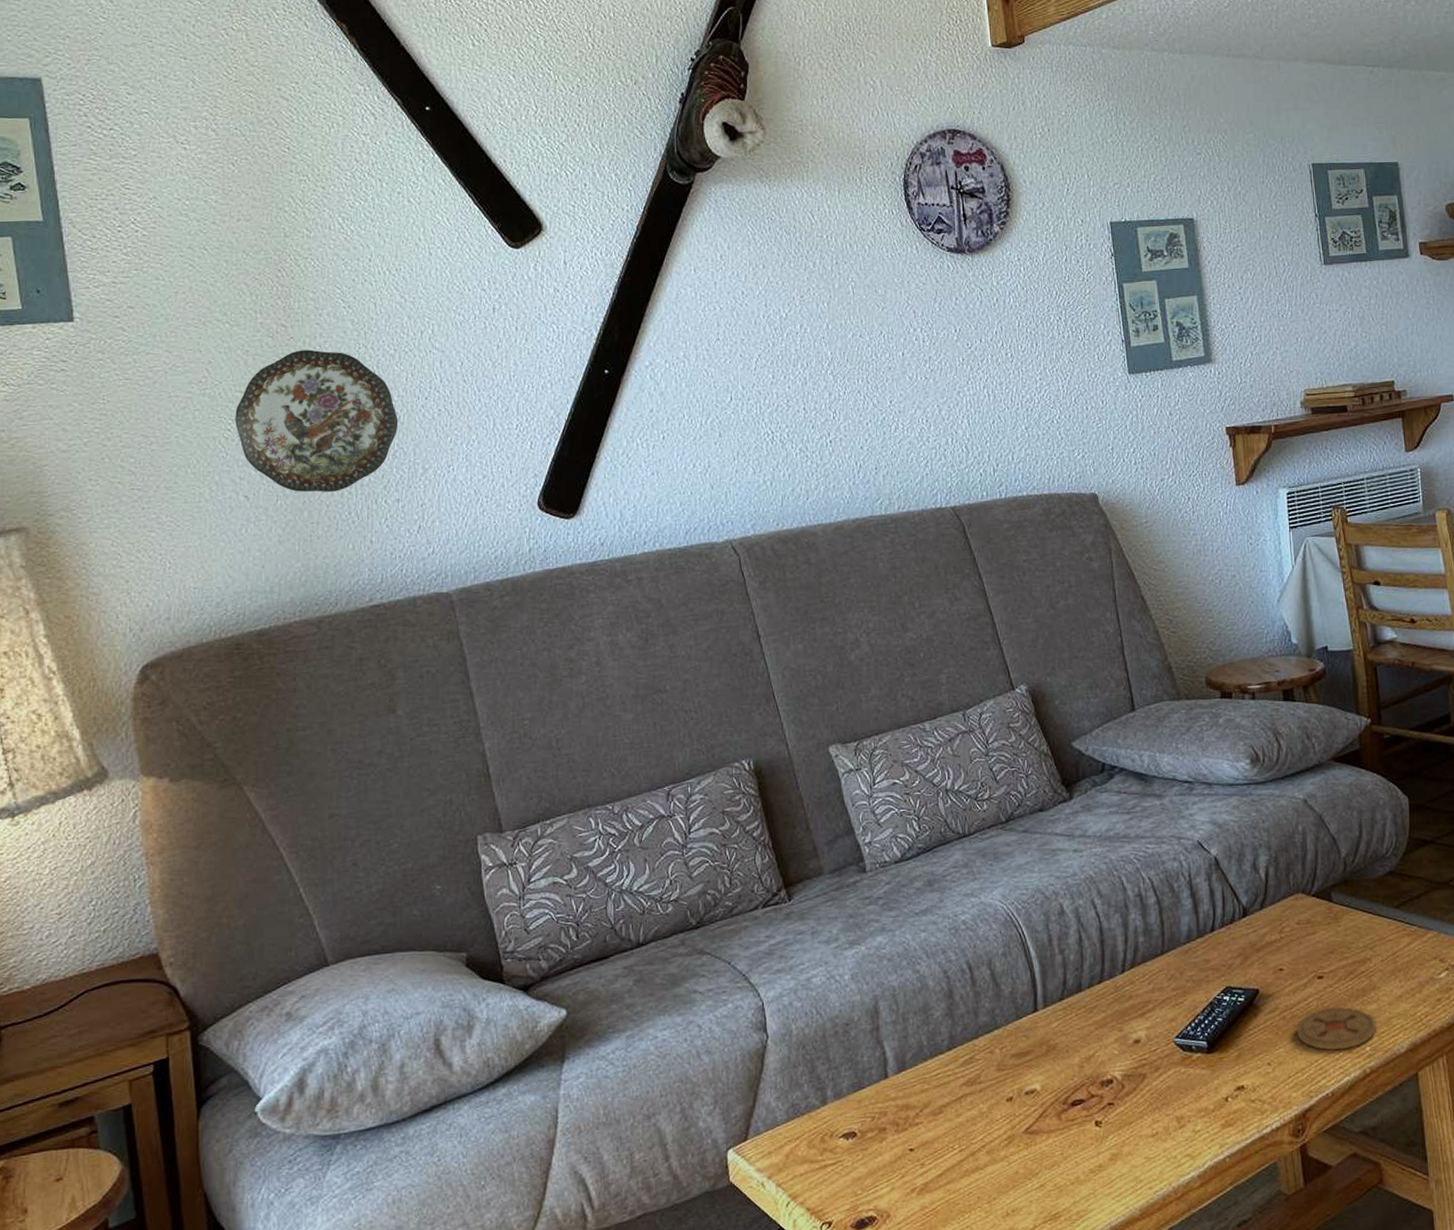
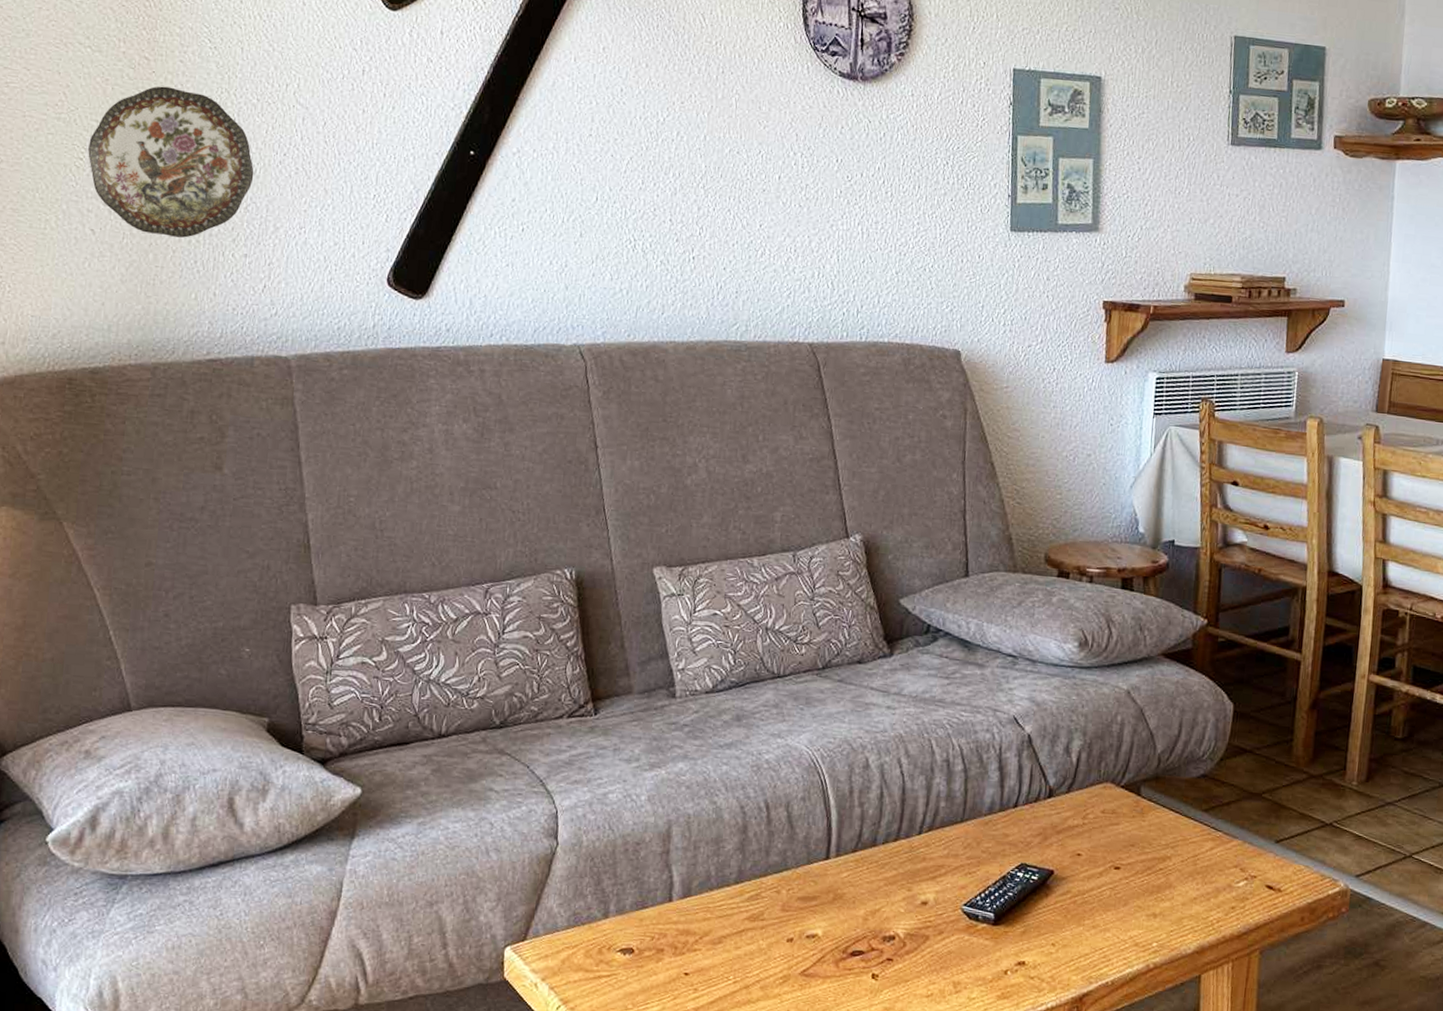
coaster: present [1296,1006,1377,1051] -> none [1085,898,1167,942]

